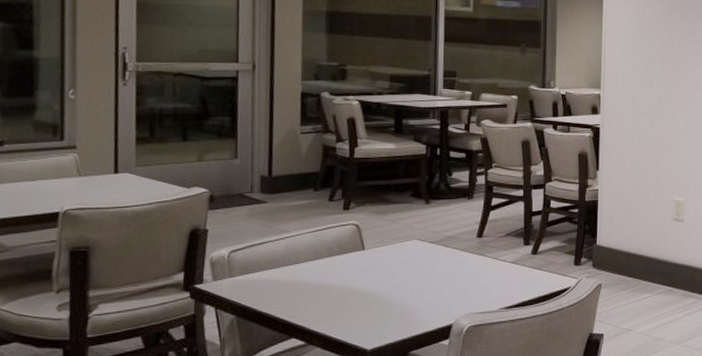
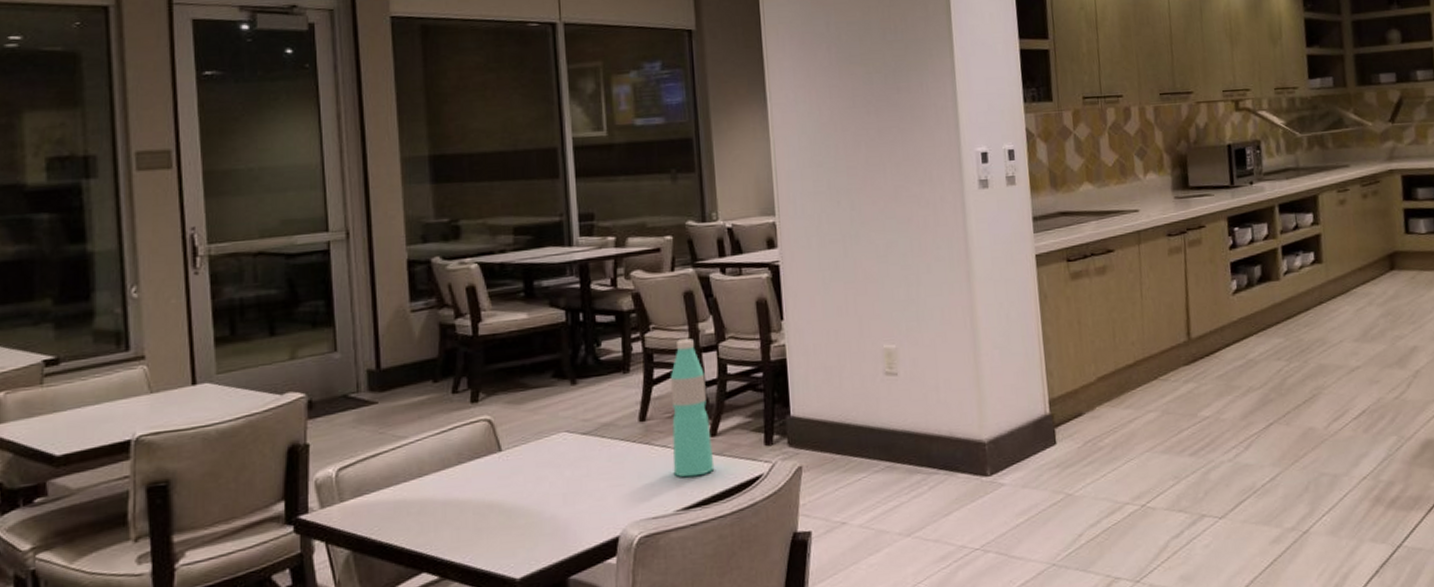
water bottle: none [500,177,533,284] -> present [670,338,715,478]

